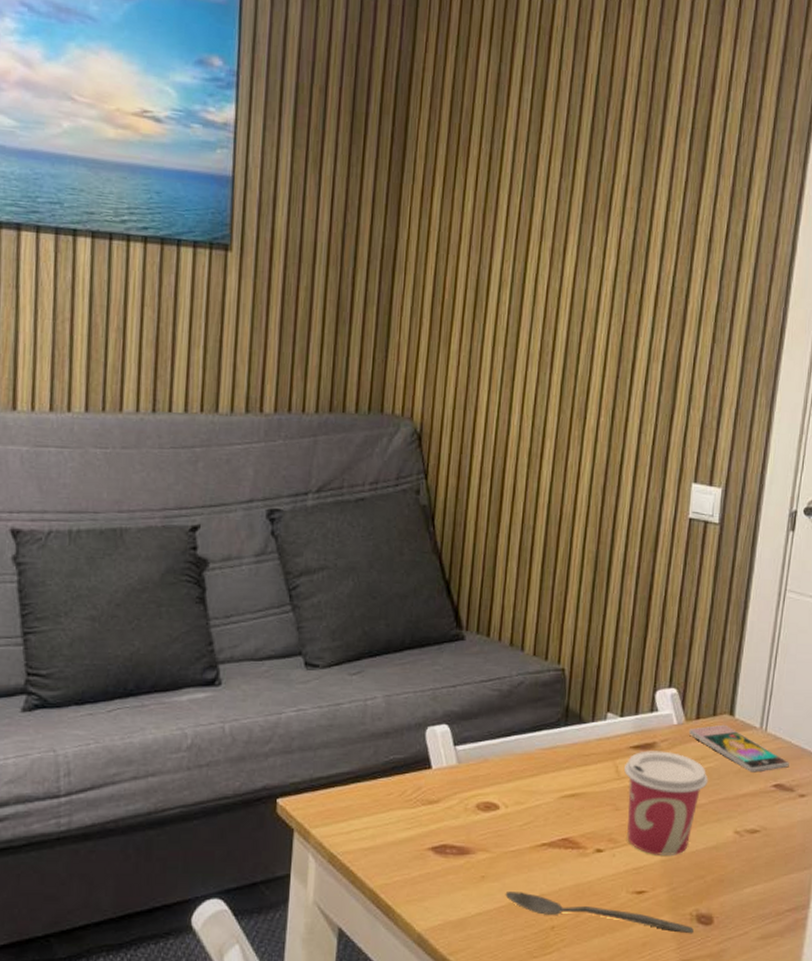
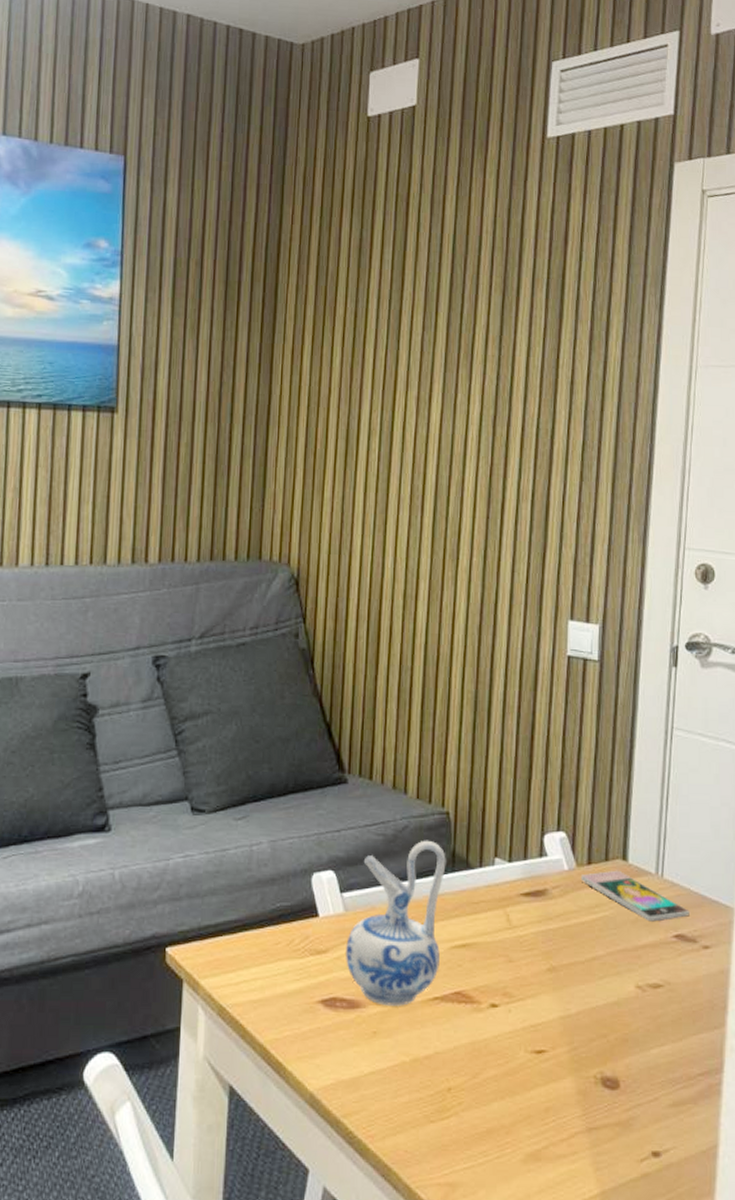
ceramic pitcher: none [457,695,560,852] -> present [346,840,446,1006]
spoon: present [505,892,694,934] -> none [398,1049,599,1099]
cup: present [623,751,709,857] -> none [515,898,605,1013]

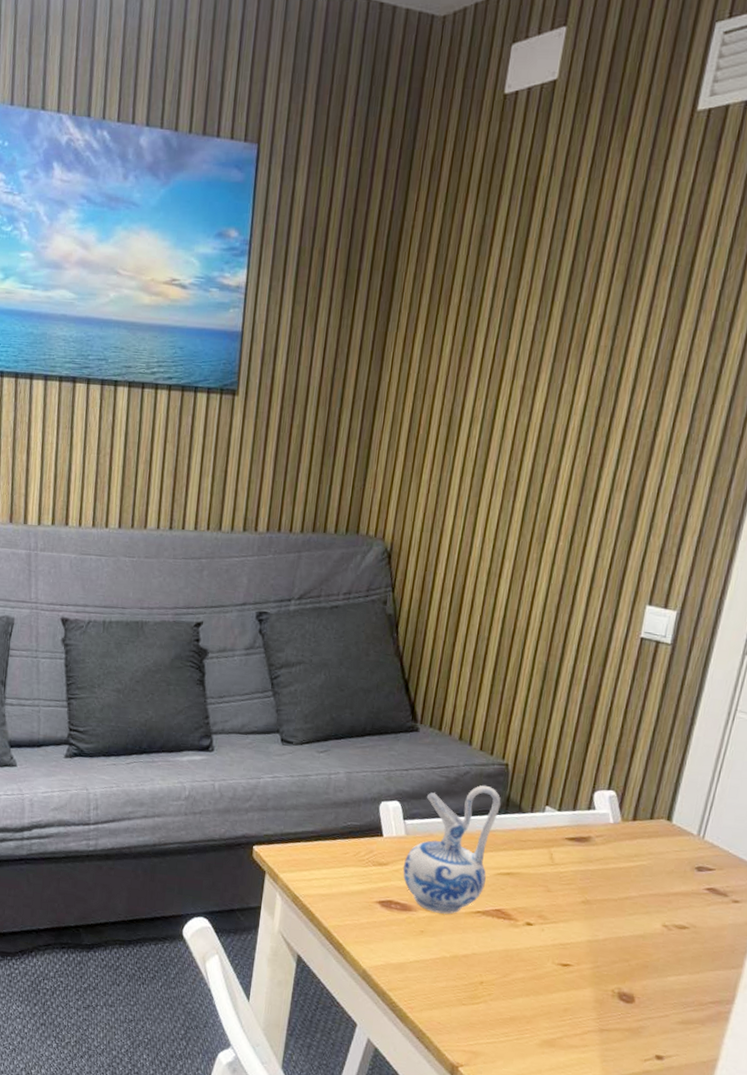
smartphone: present [580,870,690,922] -> none [624,828,725,875]

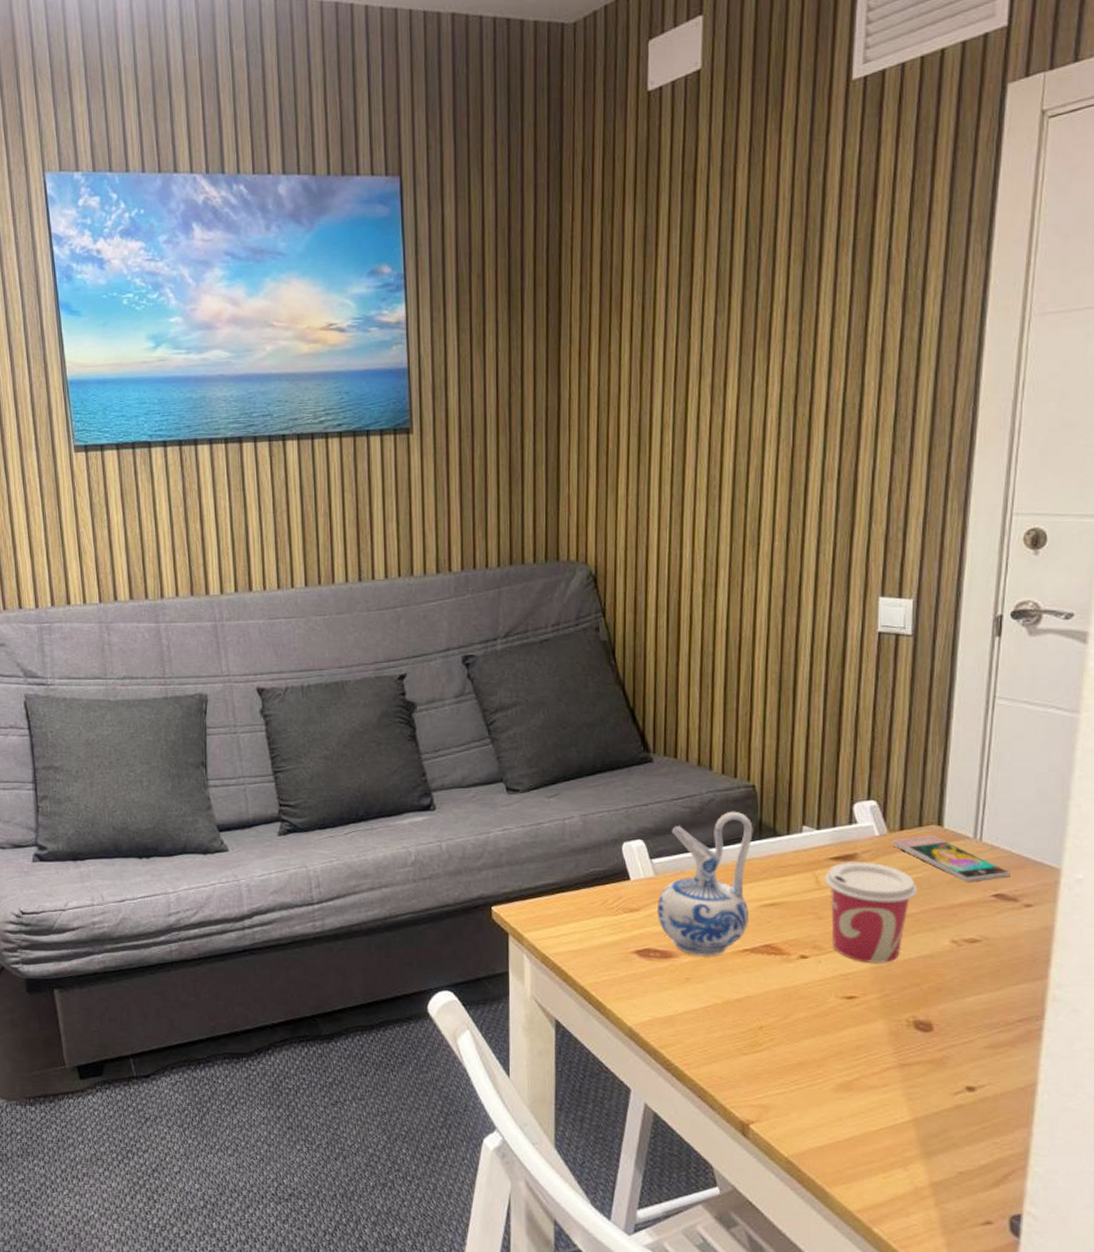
cup: none [556,843,641,939] -> present [824,862,918,964]
smartphone: none [624,828,725,875] -> present [892,835,1011,882]

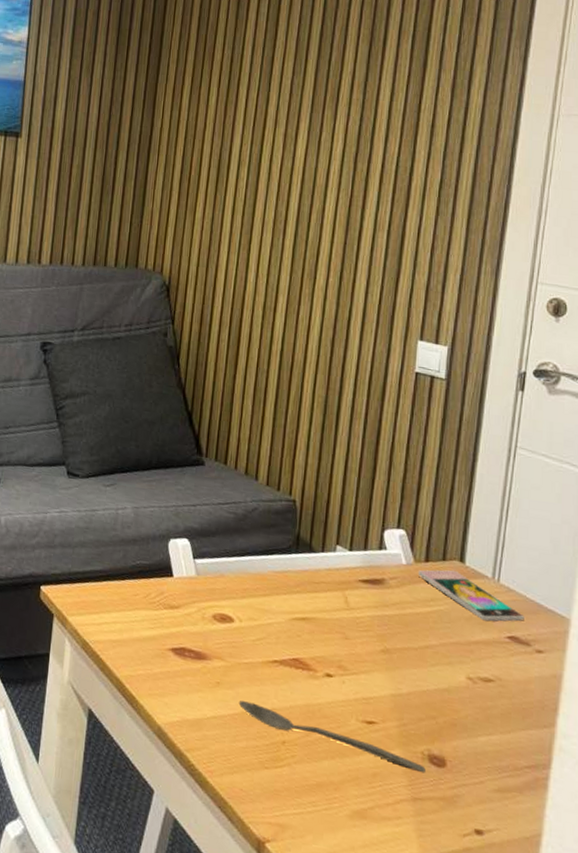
ceramic pitcher: present [657,811,753,956] -> none [195,522,291,664]
spoon: none [710,993,911,1040] -> present [238,701,426,774]
cup: present [824,862,918,964] -> none [352,586,439,692]

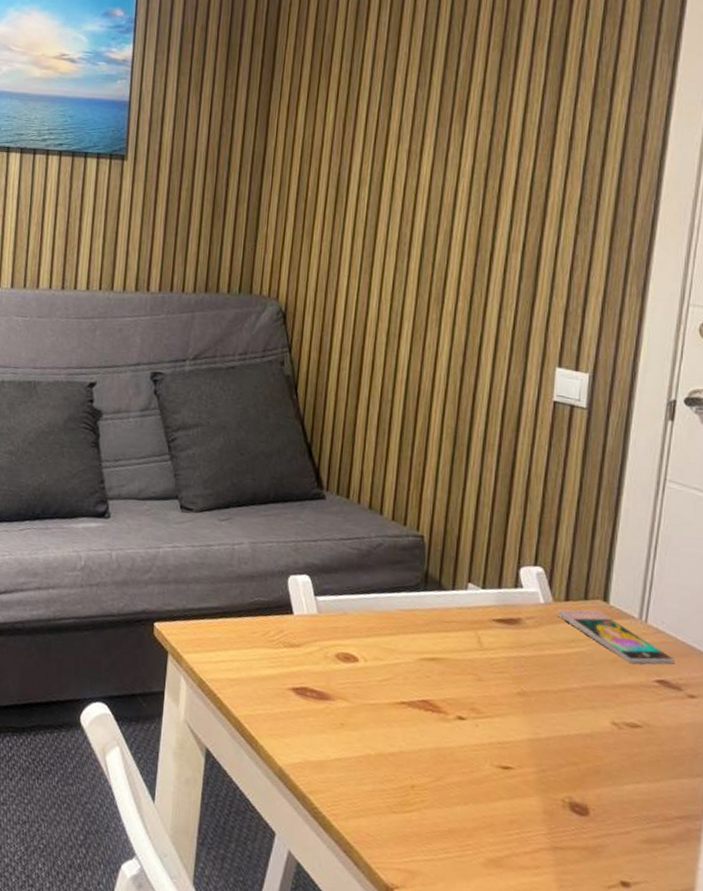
spoon: present [238,701,426,774] -> none [364,743,566,822]

